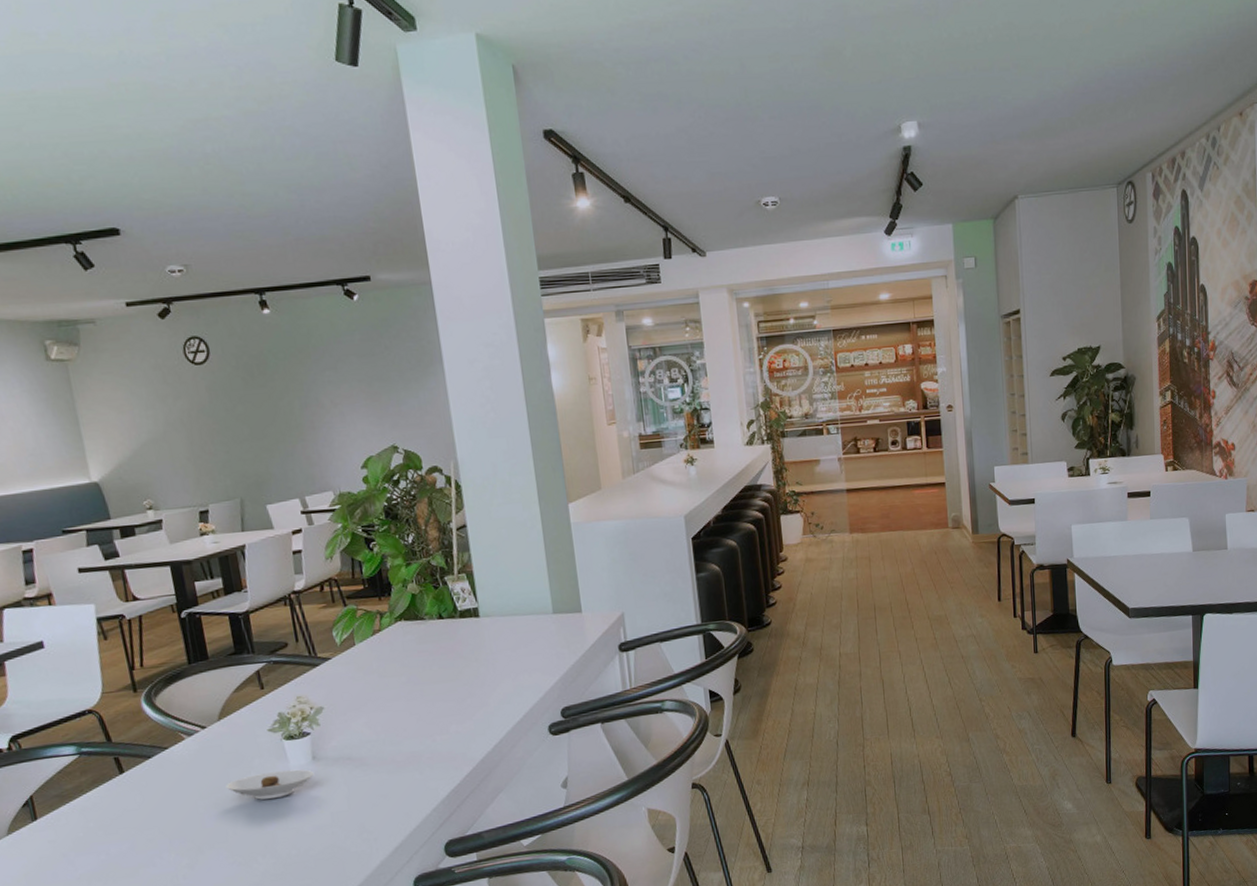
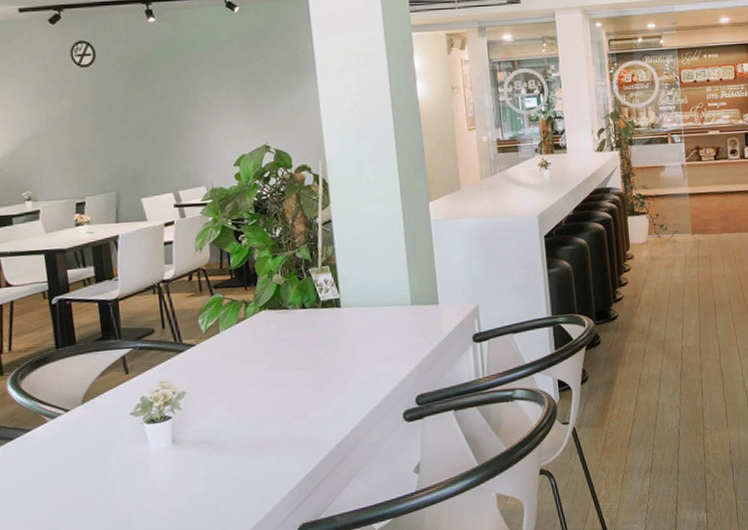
saucer: present [225,769,315,800] -> none [85,452,173,482]

